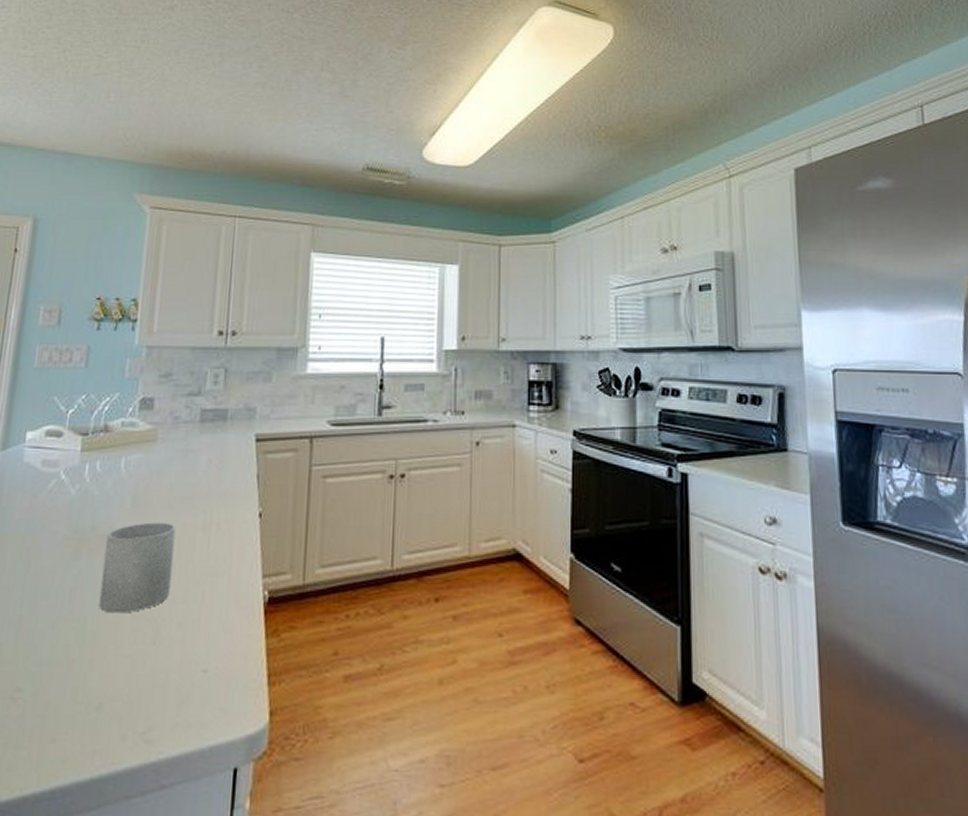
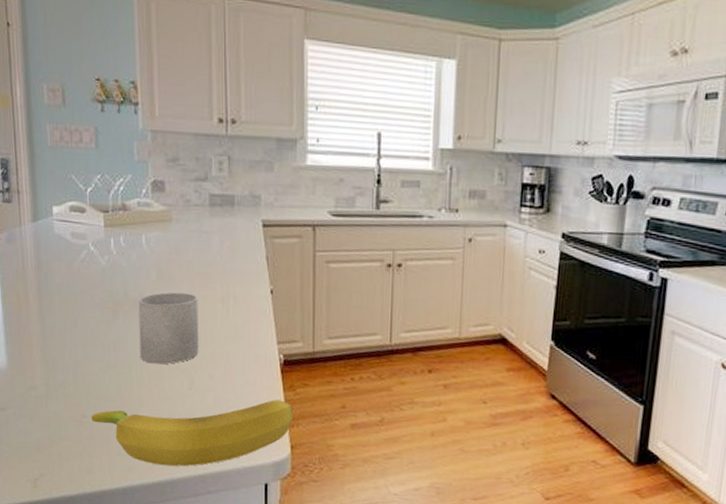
banana: none [26,649,277,753] -> present [91,399,295,467]

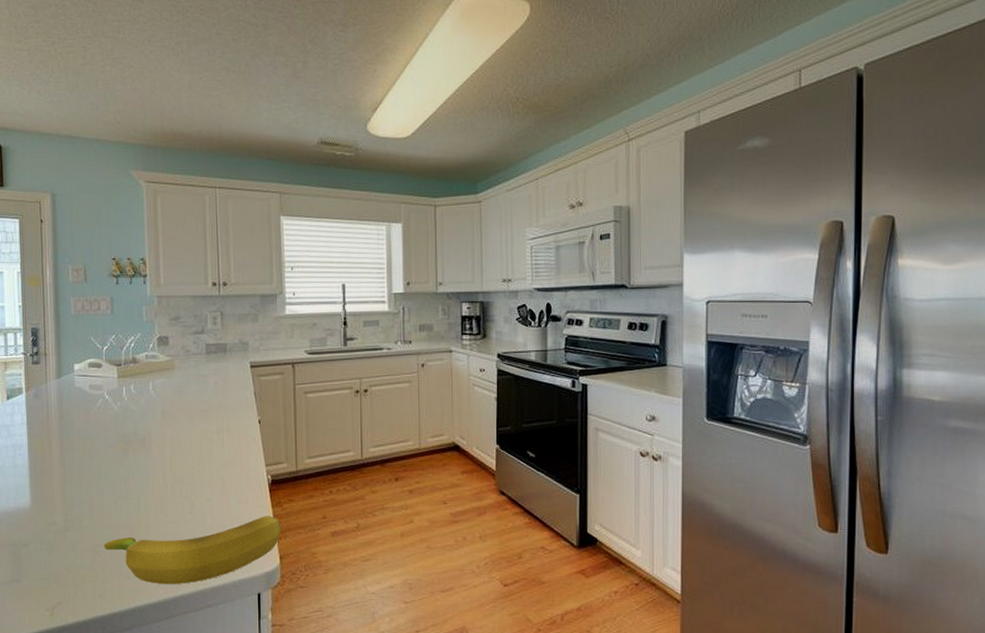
mug: present [138,292,199,365] -> none [146,428,198,493]

